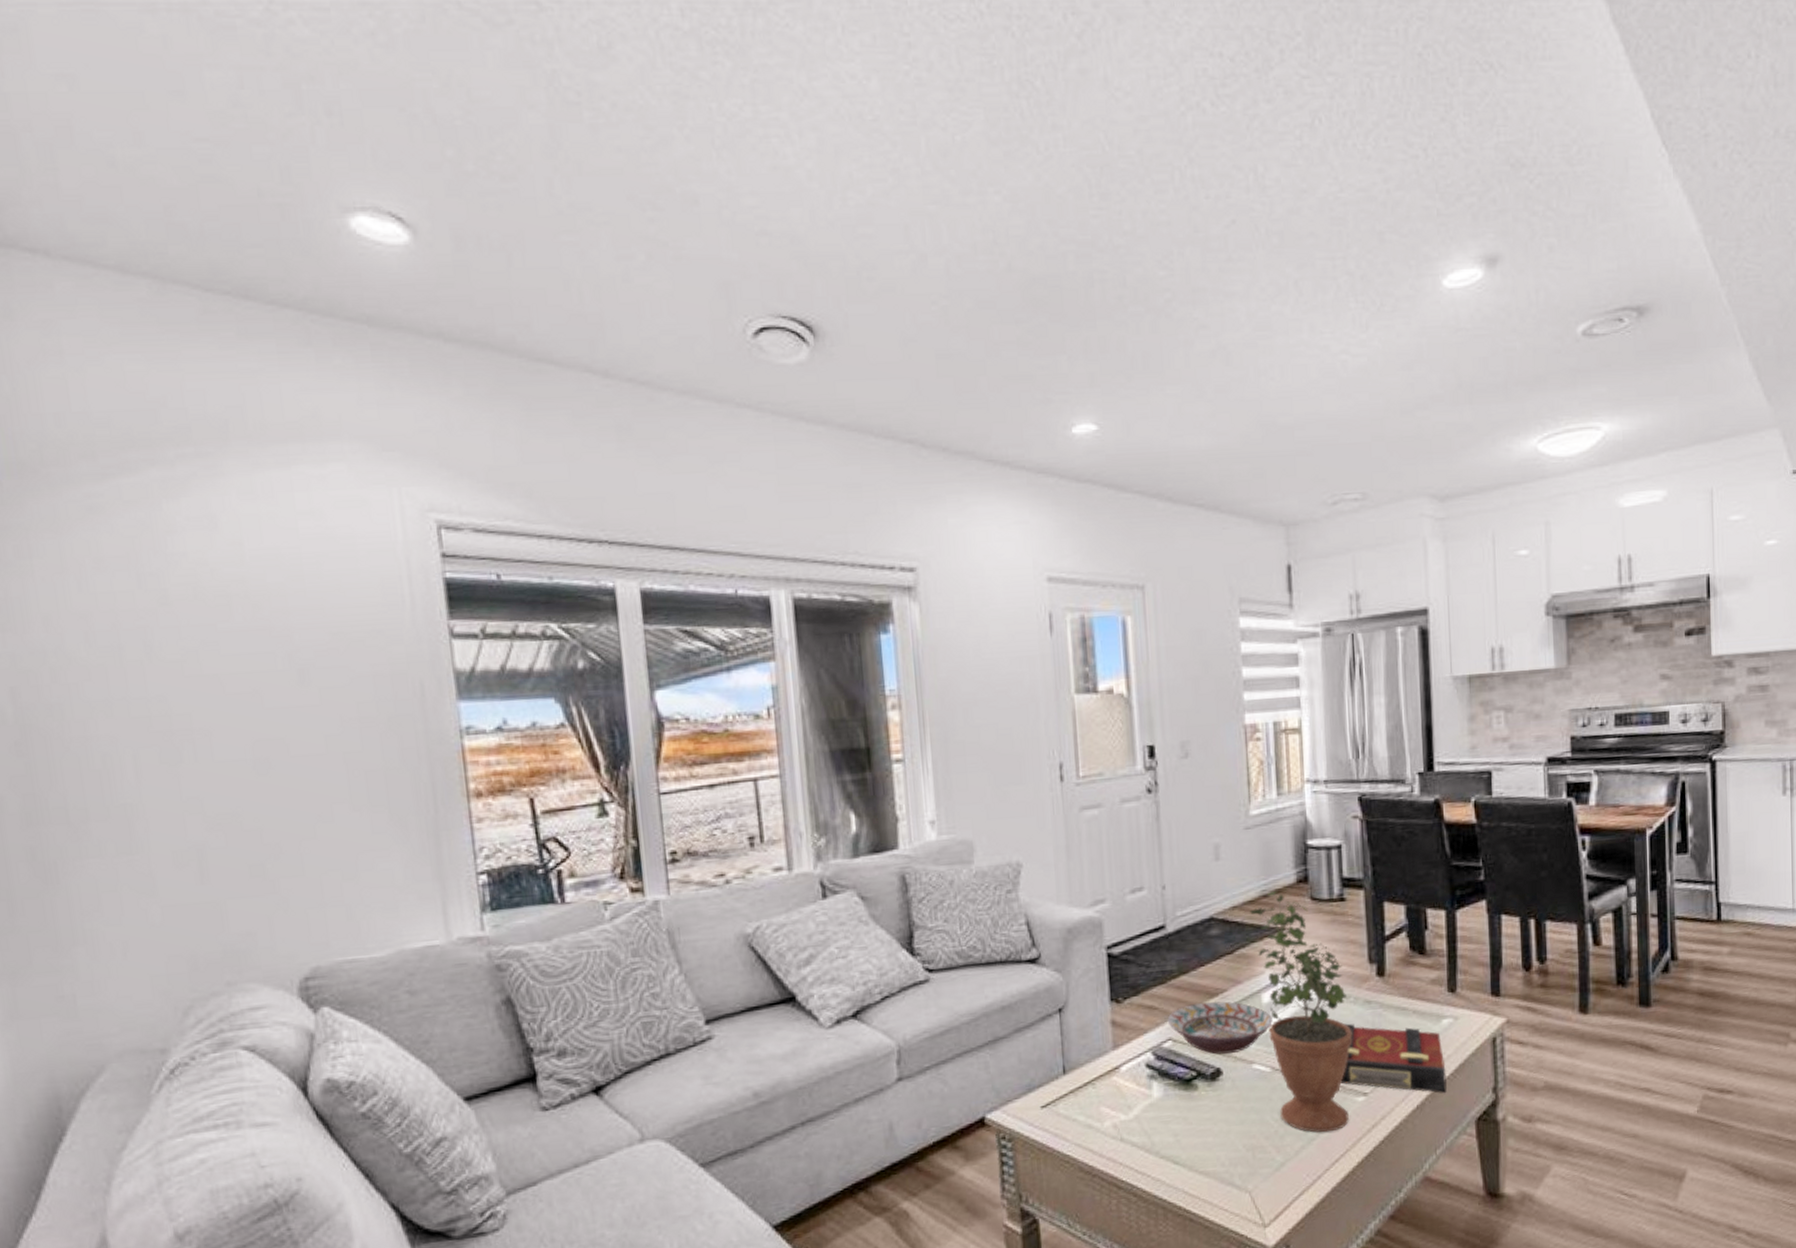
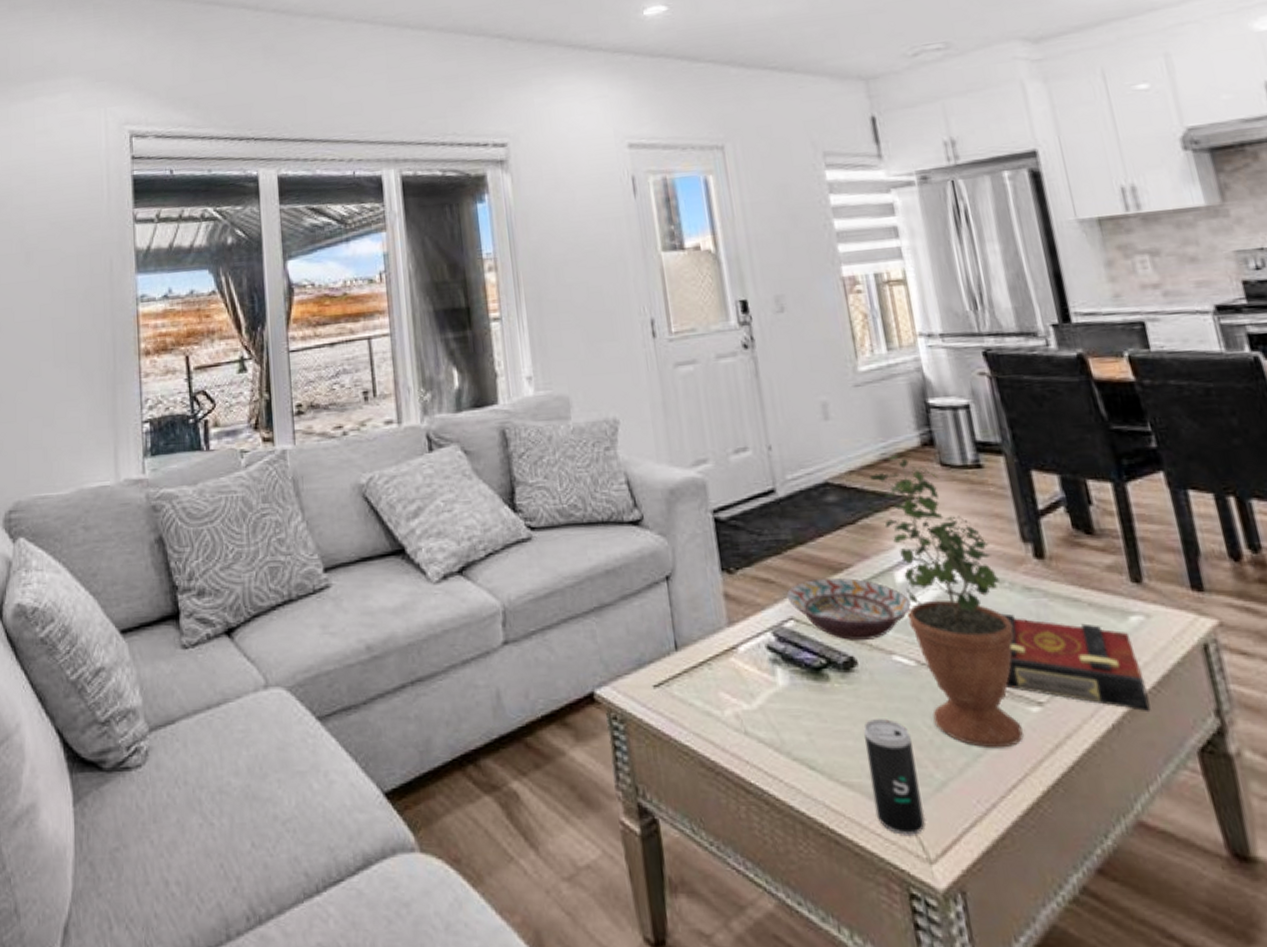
beverage can: none [1222,1117,1265,1209] -> present [864,719,925,837]

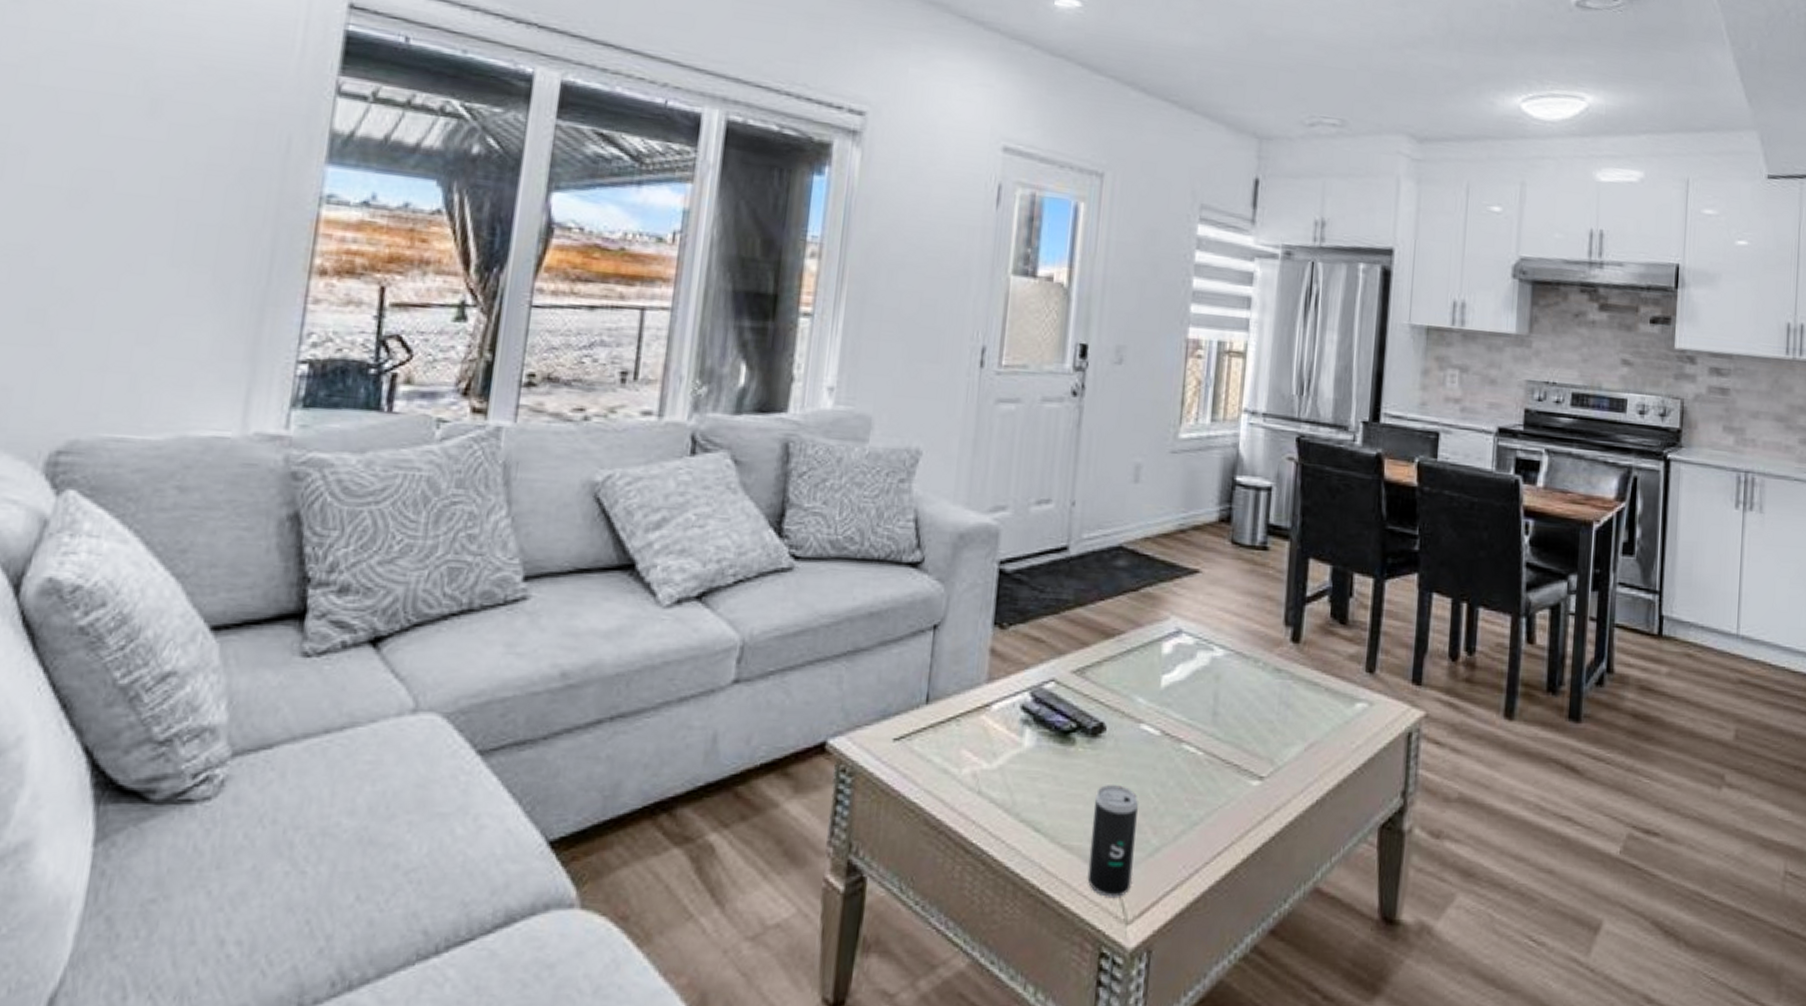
decorative bowl: present [786,577,911,640] -> none [1053,642,1170,707]
potted plant: present [870,455,1024,749] -> none [1163,527,1256,818]
book: present [1000,613,1151,711] -> none [1235,691,1353,789]

